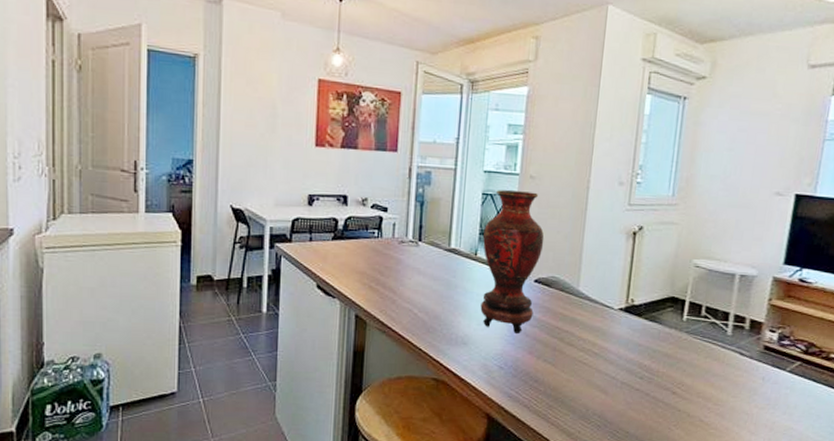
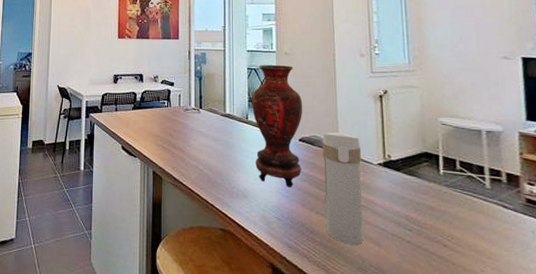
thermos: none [552,272,604,393] -> present [322,132,364,245]

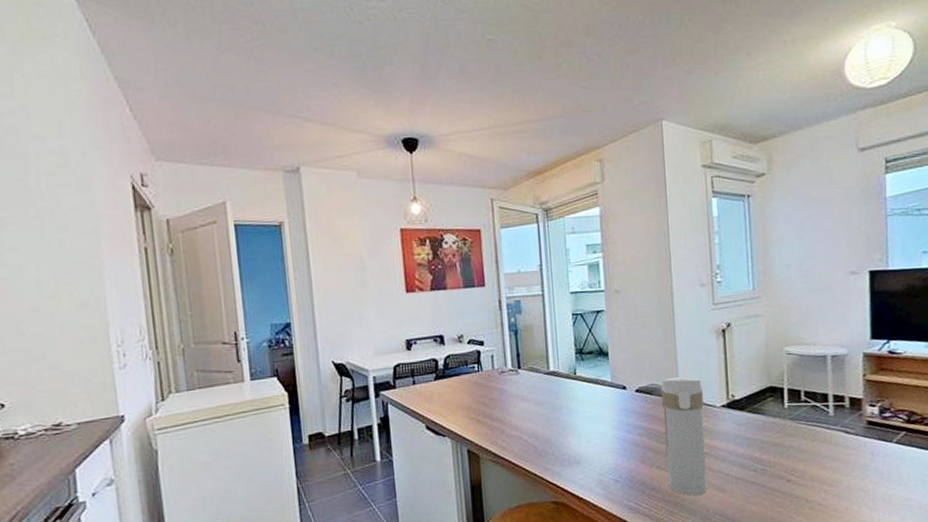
vase: present [252,64,303,187] -> none [579,305,640,445]

